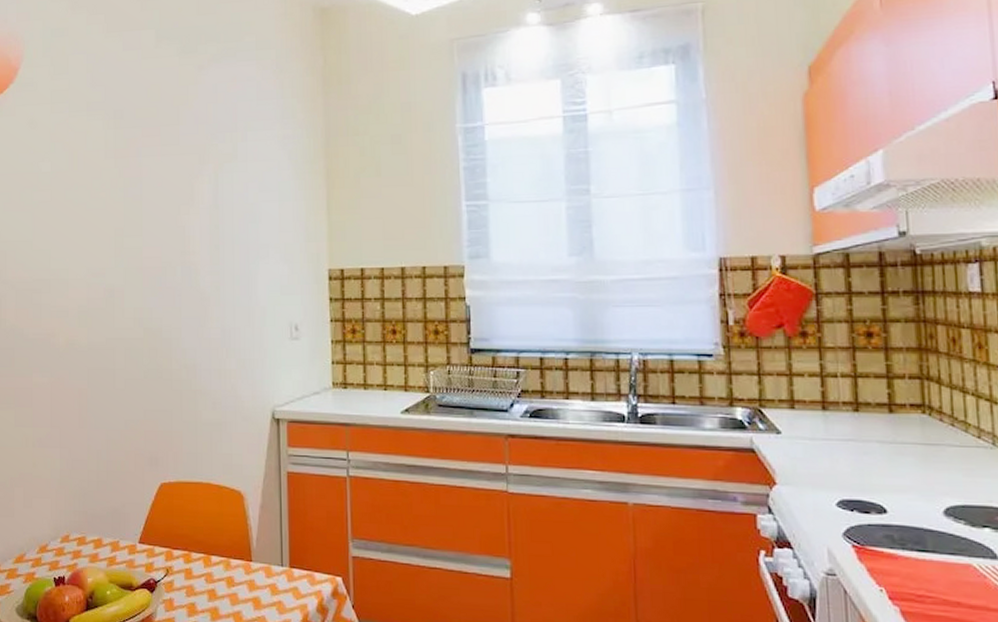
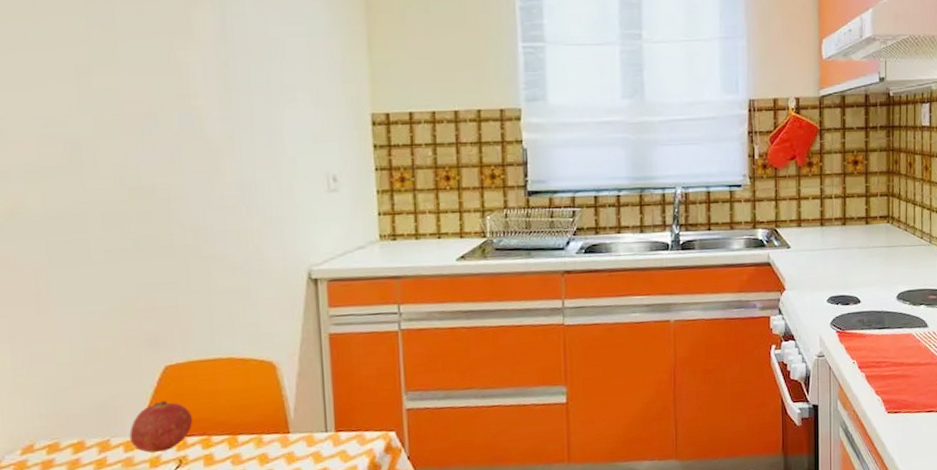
fruit: none [133,514,179,560] -> present [129,401,194,454]

